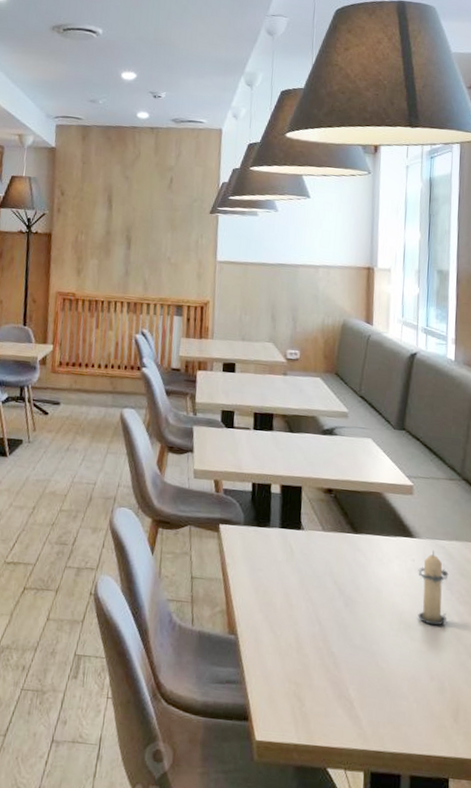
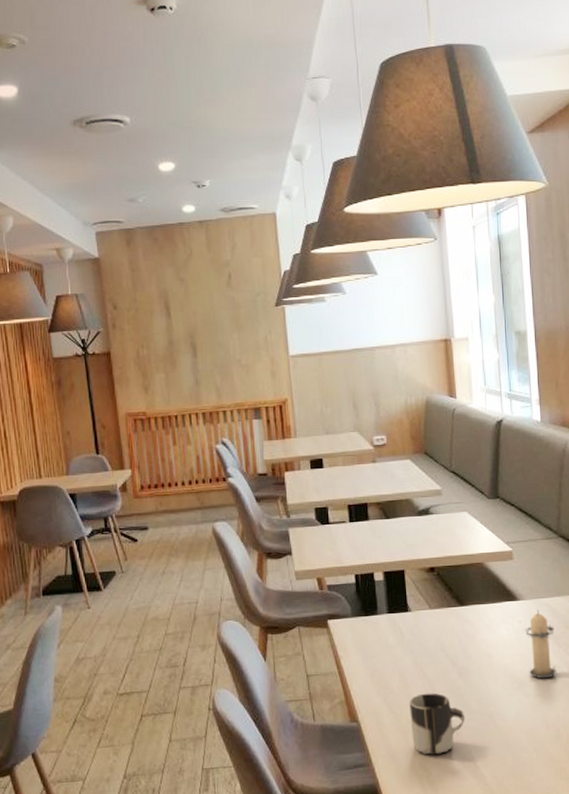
cup: none [289,617,347,686] -> present [409,693,466,755]

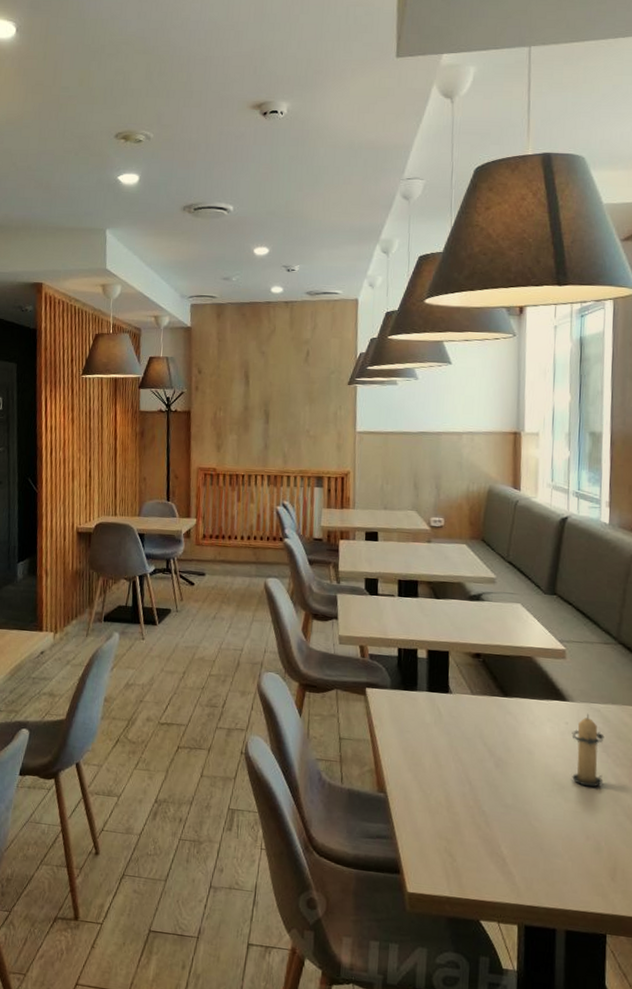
cup: present [409,693,466,755] -> none [439,777,498,843]

